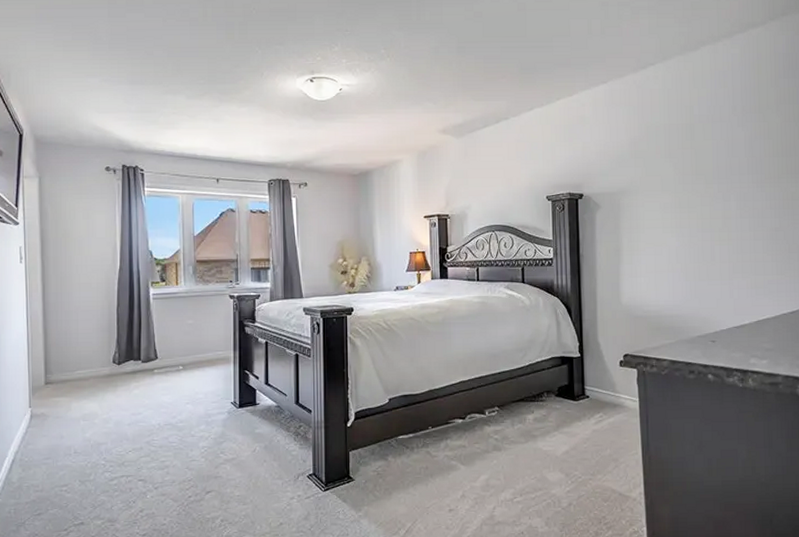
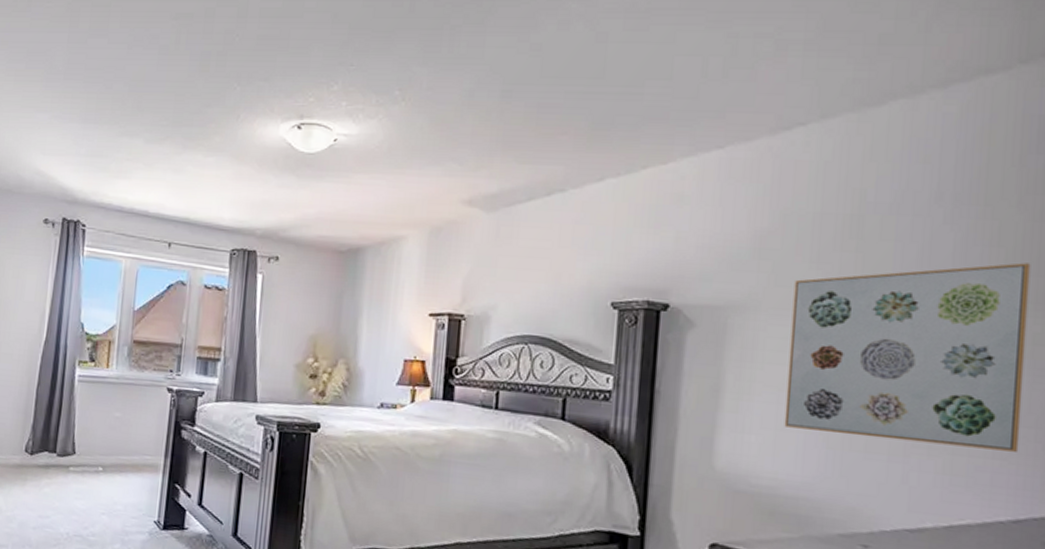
wall art: none [657,148,790,270] -> present [784,262,1031,452]

